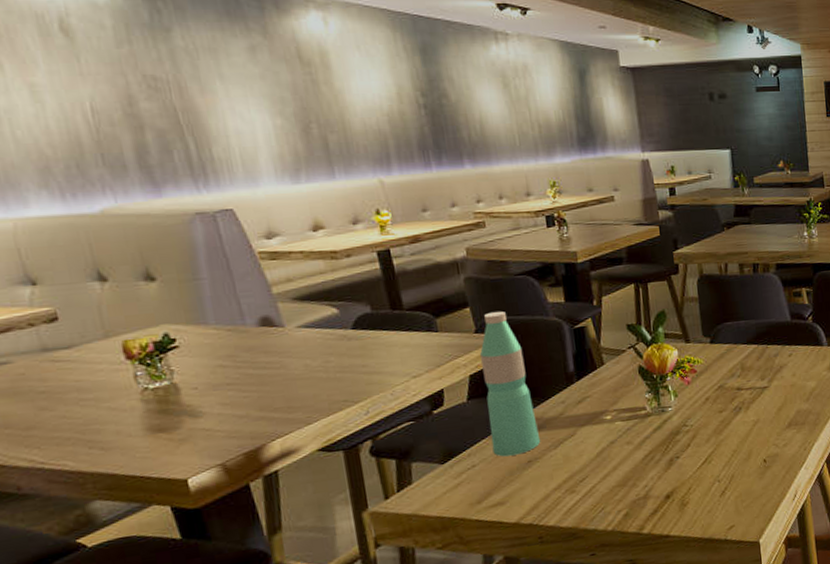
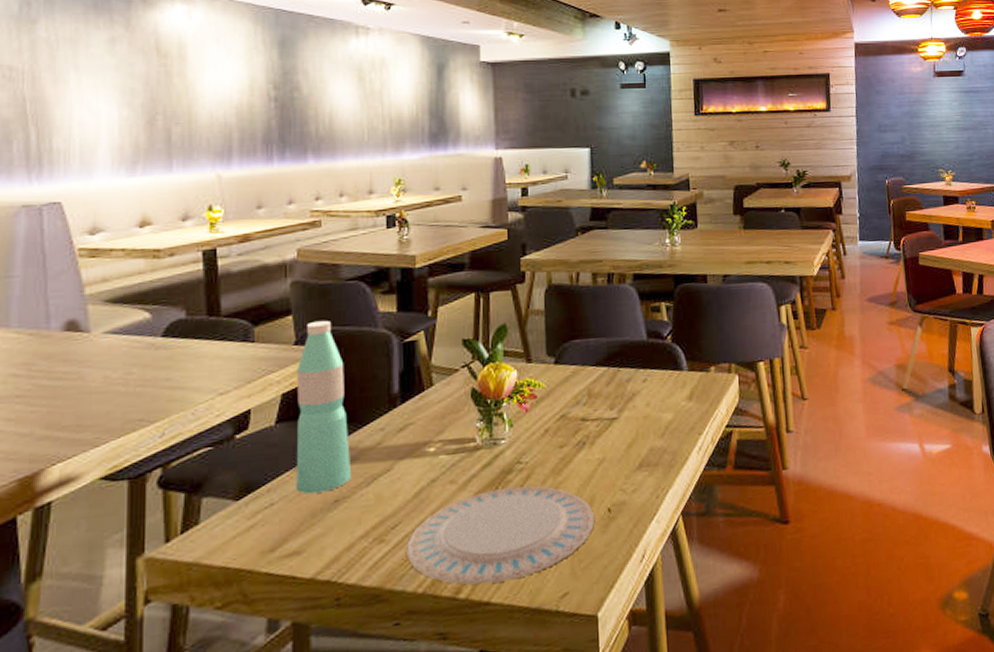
plate: none [594,443,753,523] -> present [407,485,595,585]

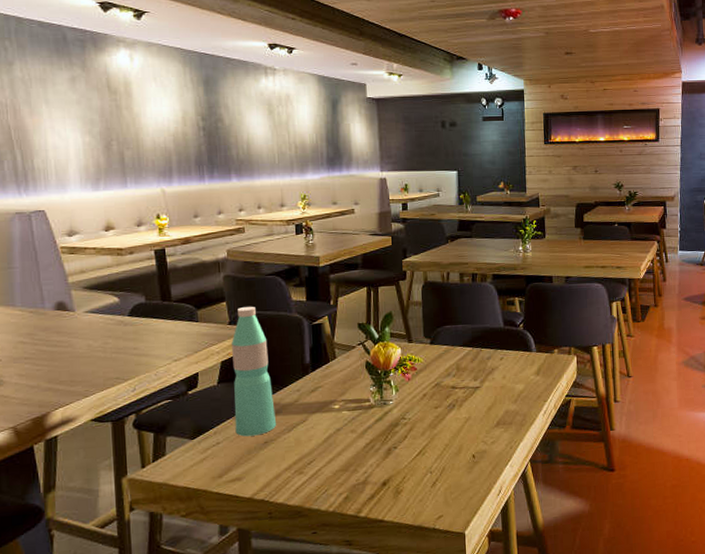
plate: present [407,485,595,585] -> none [320,436,463,507]

